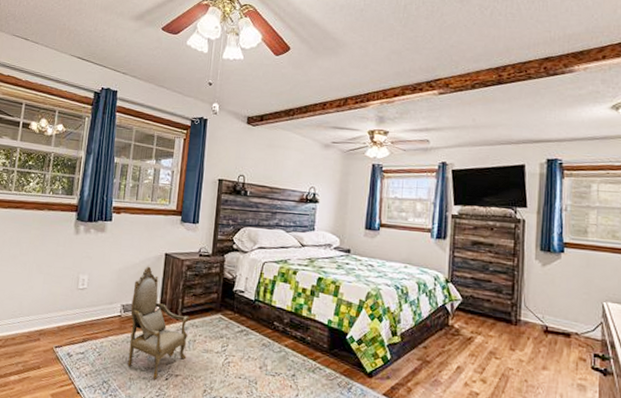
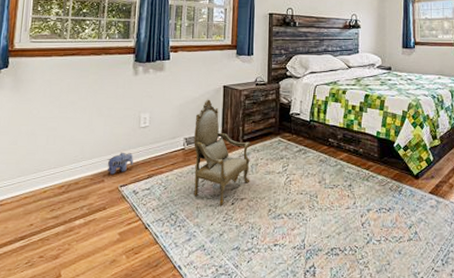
plush toy: none [43,312,70,334] -> present [107,152,133,175]

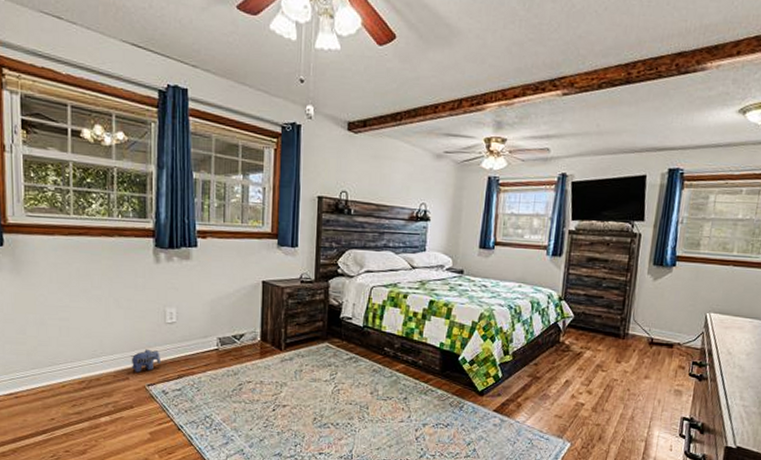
armchair: present [194,99,252,205] -> none [229,295,295,411]

